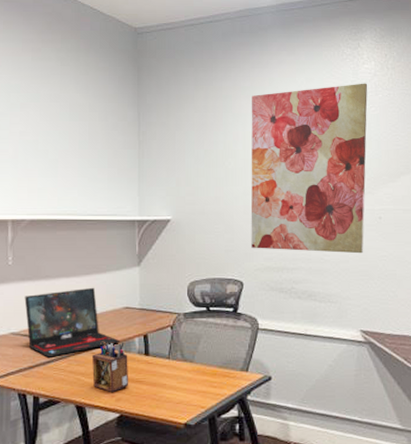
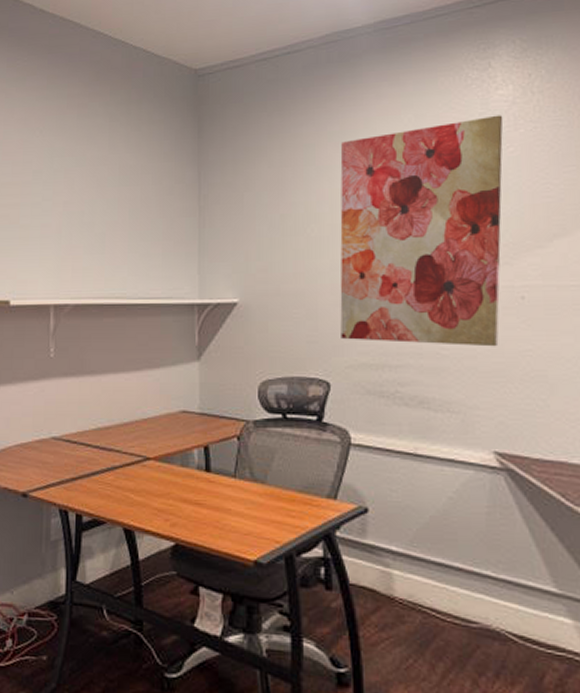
laptop: present [24,287,121,358] -> none [67,385,176,469]
desk organizer: present [92,341,128,393] -> none [143,451,185,516]

